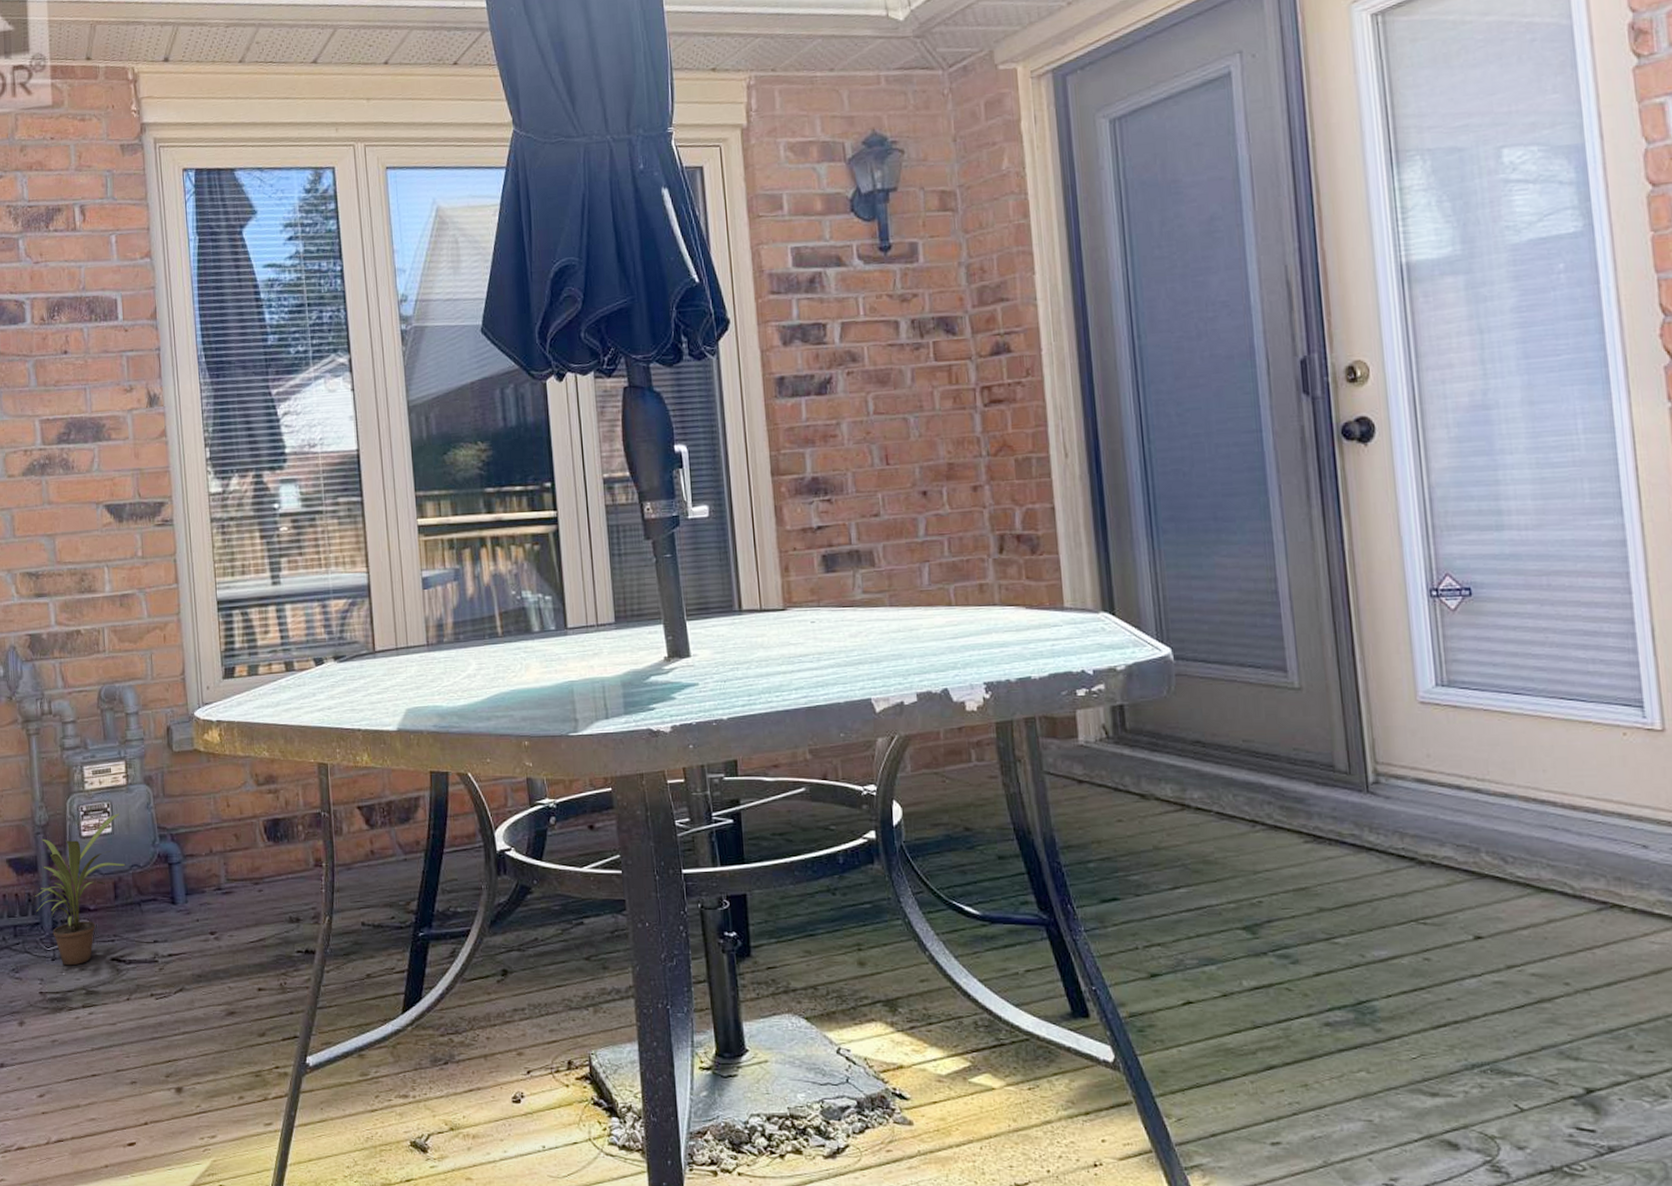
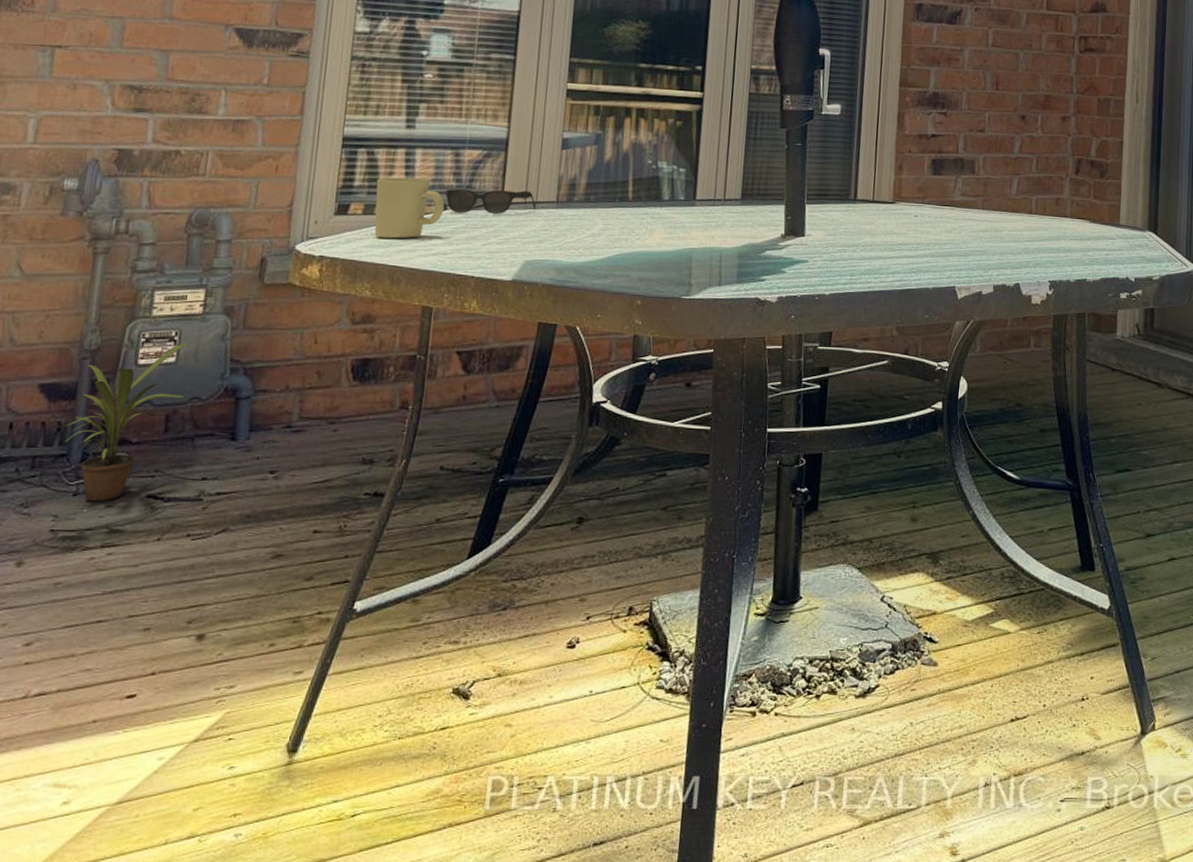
mug: none [254,633,321,698] -> present [374,177,445,239]
sunglasses: none [320,636,408,666] -> present [446,188,537,215]

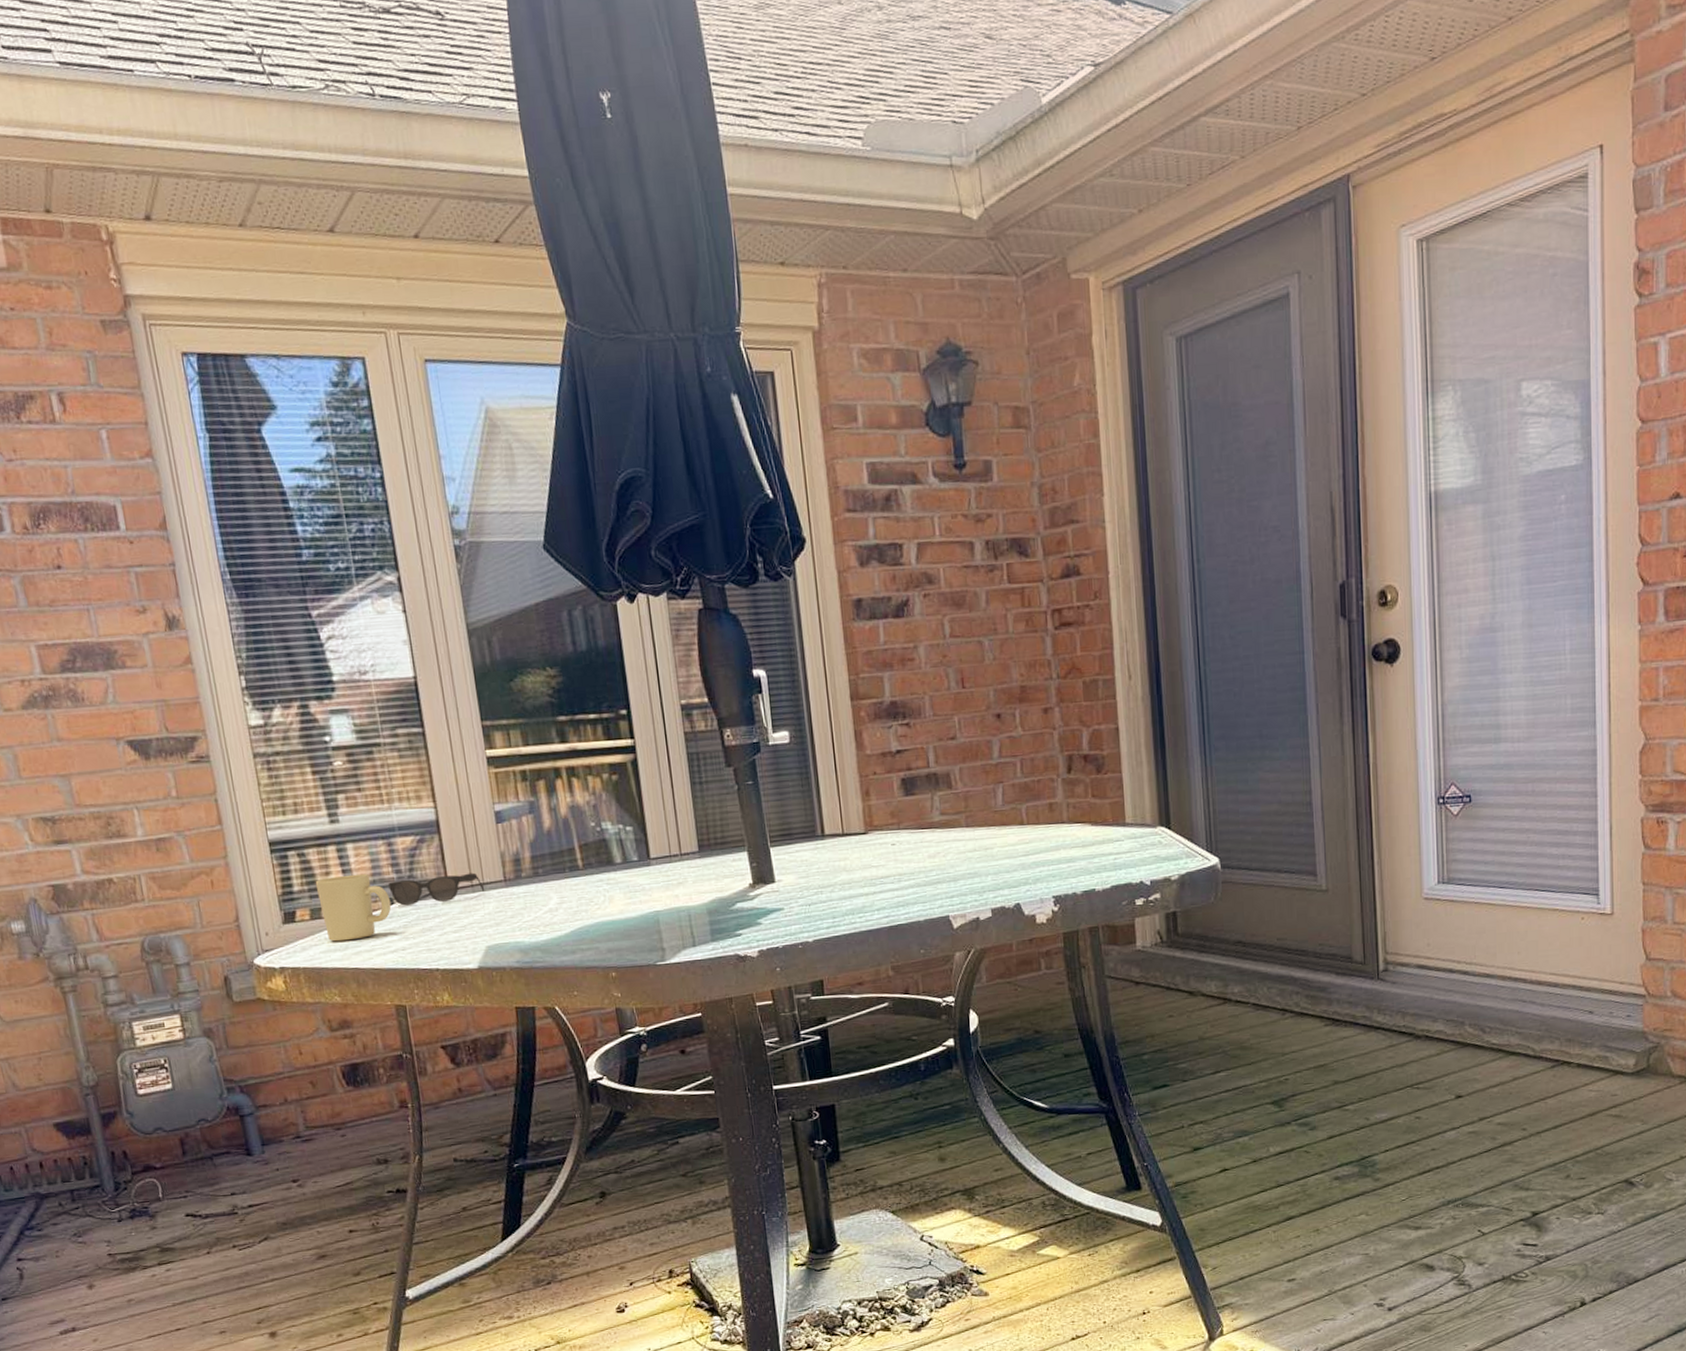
potted plant: present [64,343,189,502] -> none [90,1068,192,1226]

